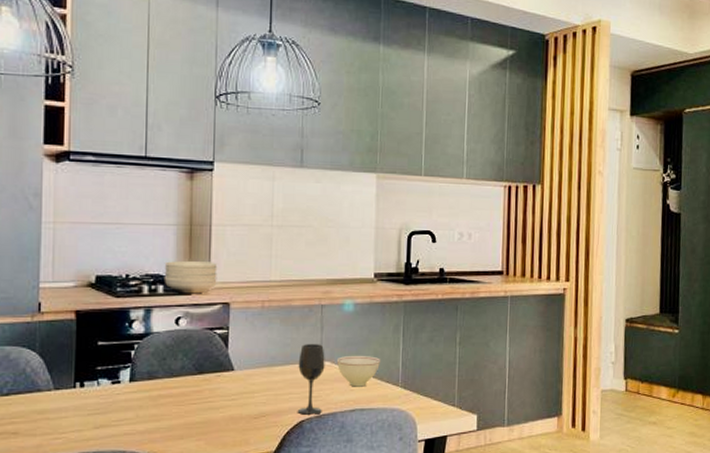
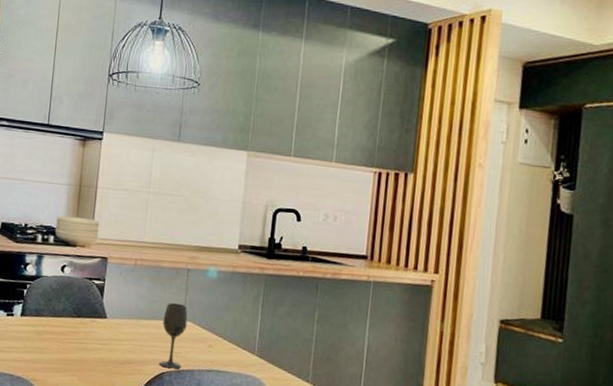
bowl: present [336,355,381,387] -> none [197,318,240,350]

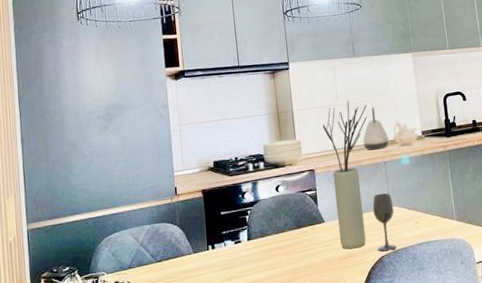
vase: none [119,189,182,357] -> present [322,100,367,250]
kettle: none [167,204,199,254] -> present [362,107,389,150]
teapot: none [203,226,234,259] -> present [392,121,418,148]

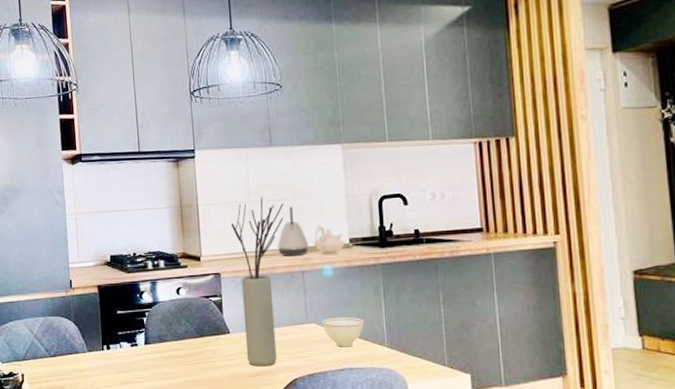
bowl: present [262,139,303,167] -> none [162,237,208,267]
wine glass: present [372,193,397,252] -> none [286,307,313,374]
bowl: none [402,197,437,225] -> present [321,317,365,347]

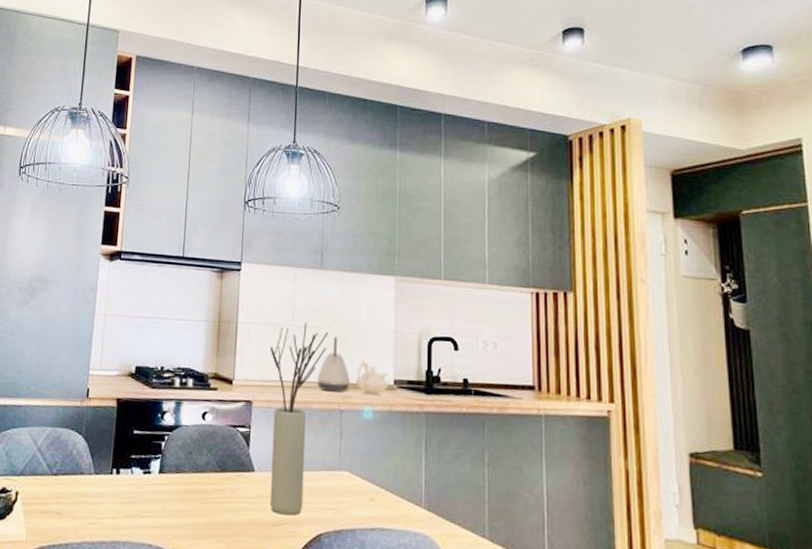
bowl: present [321,317,365,347] -> none [355,466,403,504]

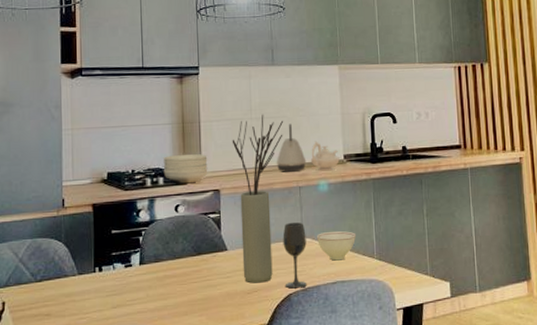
bowl: none [193,356,242,390] -> present [162,153,208,184]
wine glass: none [315,449,344,529] -> present [283,222,307,289]
bowl: none [355,466,403,504] -> present [316,230,357,261]

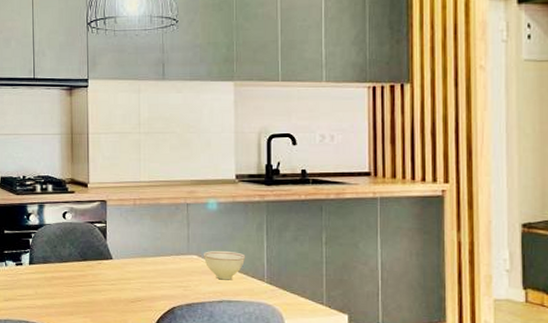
bowl: present [162,153,208,184] -> none [52,164,95,193]
vase: present [232,114,284,284] -> none [119,129,173,294]
kettle: present [276,123,307,172] -> none [163,140,196,188]
wine glass: present [283,222,307,289] -> none [168,238,192,303]
teapot: present [310,141,340,172] -> none [199,159,231,190]

